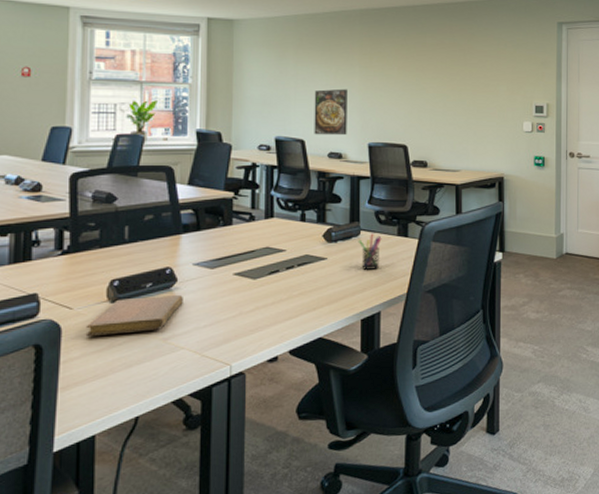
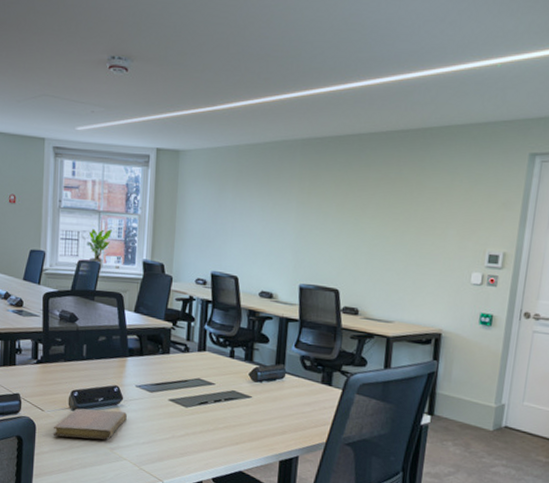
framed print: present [314,88,347,136] -> none [247,225,283,275]
pen holder: present [358,233,382,271] -> none [282,377,306,415]

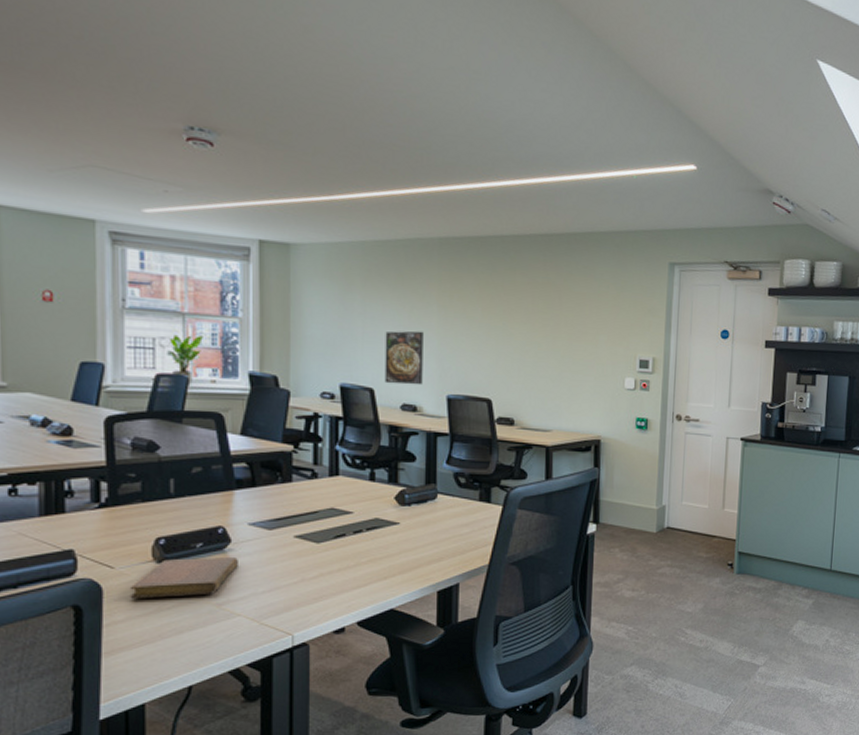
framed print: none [247,225,283,275] -> present [384,330,424,385]

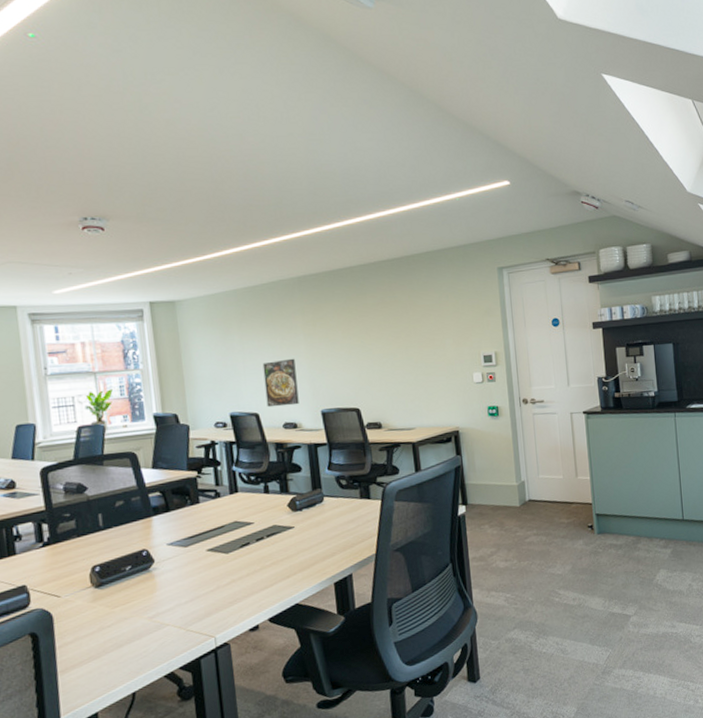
notebook: present [129,558,238,598] -> none [75,575,163,621]

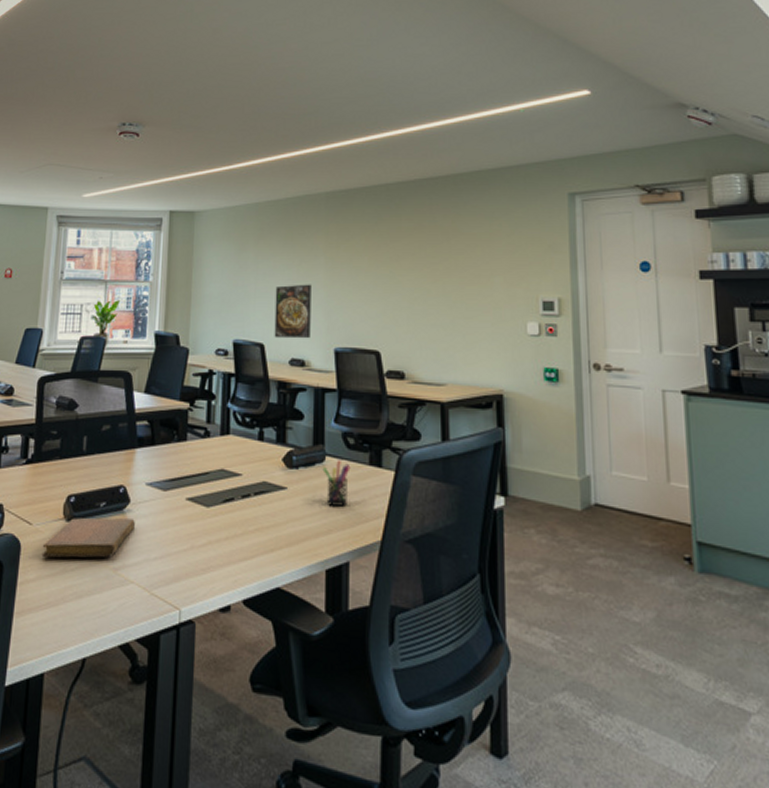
notebook: none [75,575,163,621] -> present [41,517,135,558]
pen holder: none [322,498,346,535] -> present [322,460,351,508]

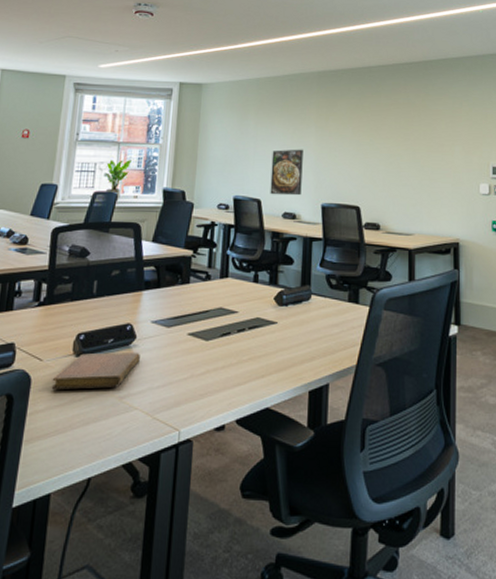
pen holder: present [322,460,351,508] -> none [308,298,332,338]

